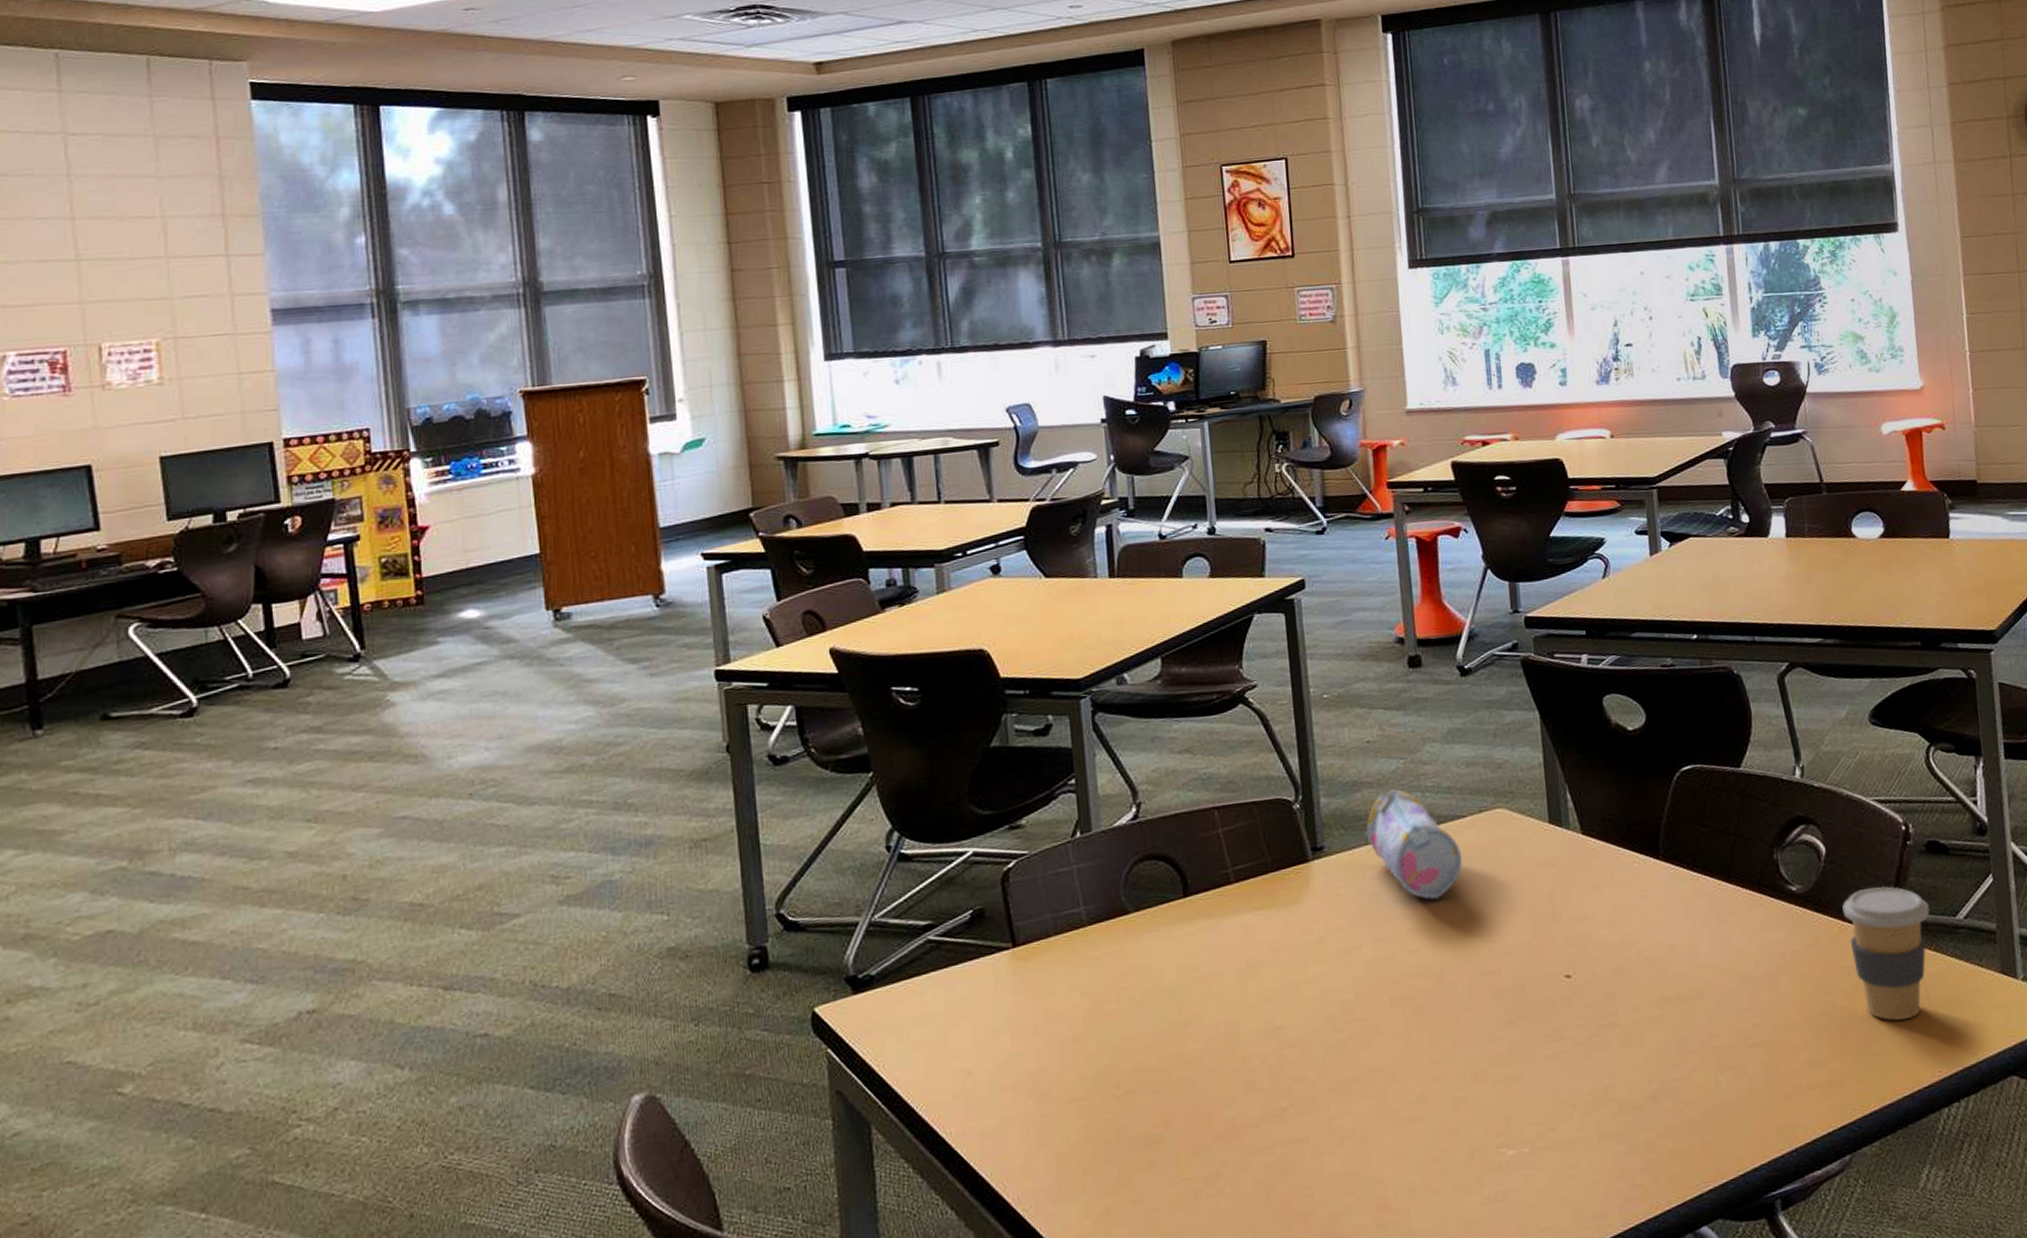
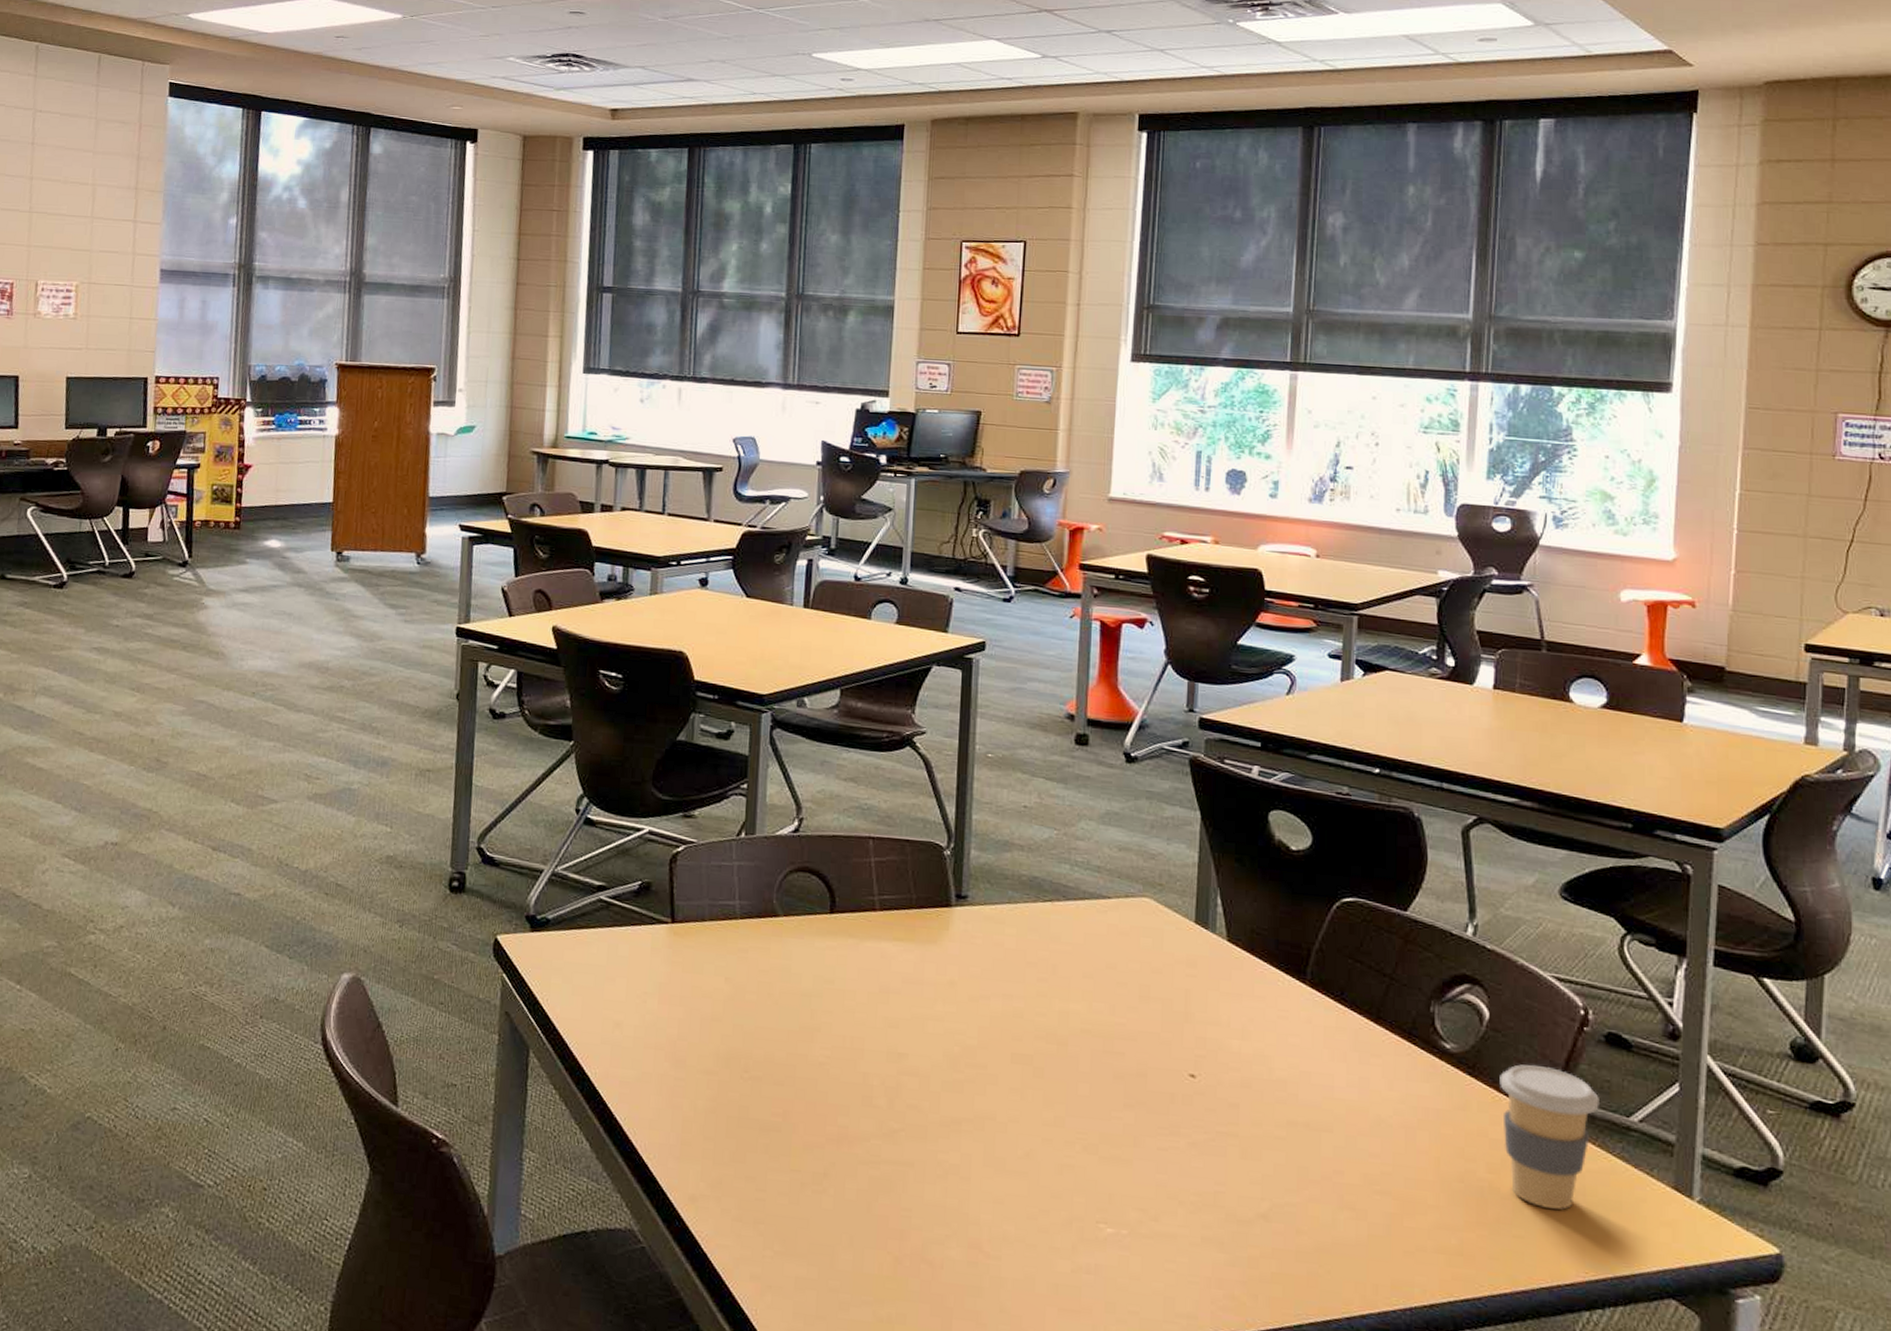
pencil case: present [1366,788,1463,900] -> none [1011,856,1102,970]

